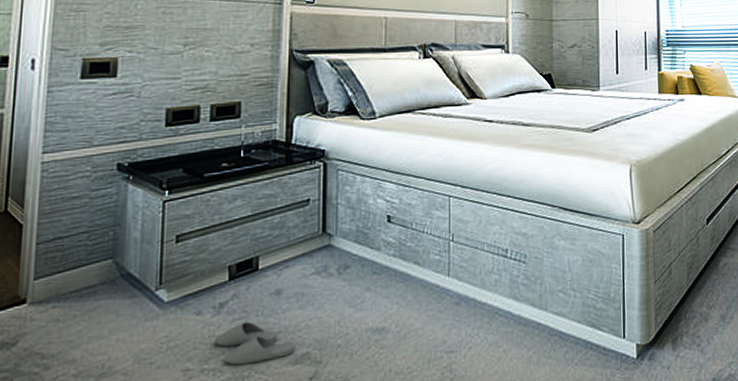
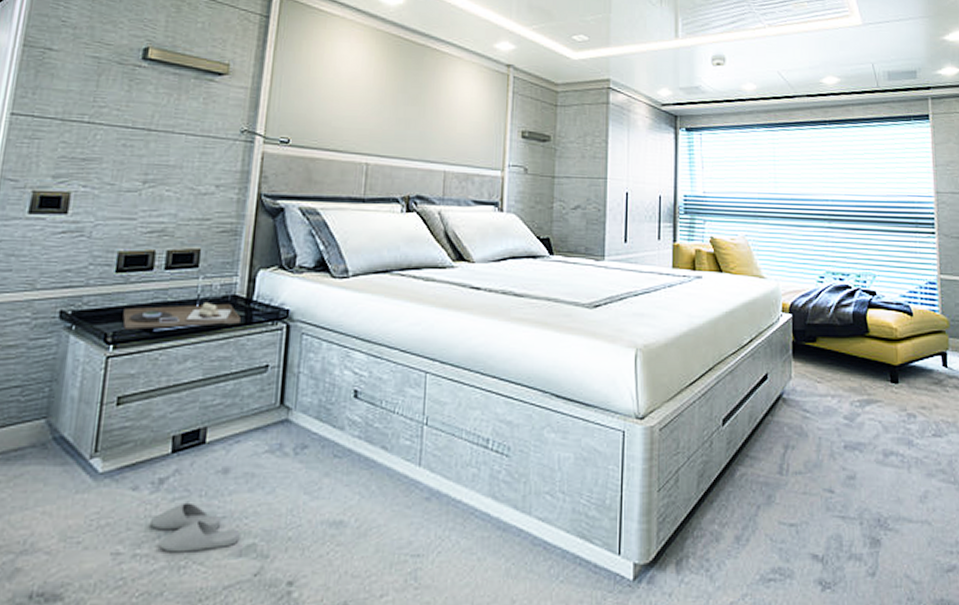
platter: none [175,147,282,178] -> present [122,303,241,331]

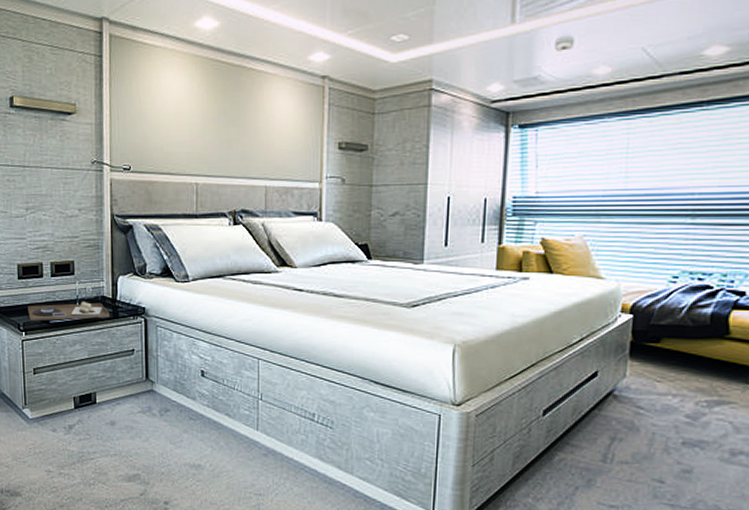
slippers: present [150,502,240,553] -> none [67,442,128,476]

